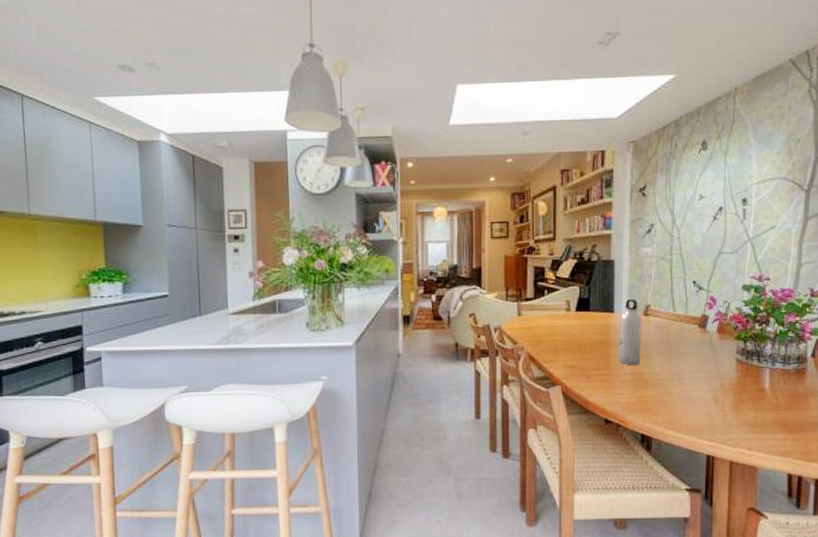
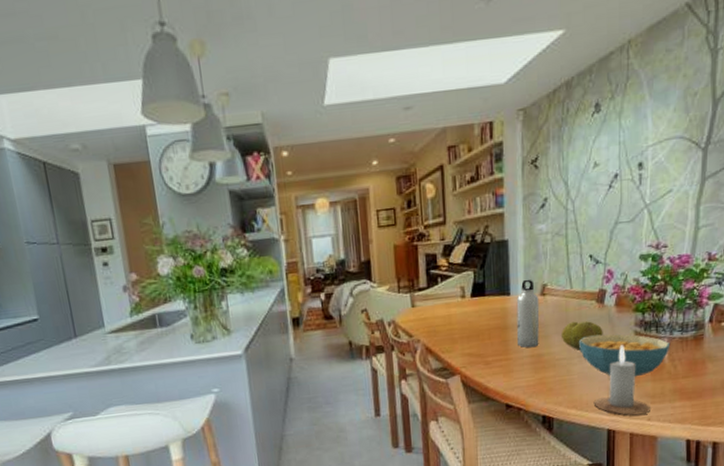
fruit: none [662,344,705,372] -> present [560,321,603,351]
cereal bowl: none [679,359,772,405] -> present [578,334,671,377]
candle: none [693,371,751,443] -> present [593,345,650,416]

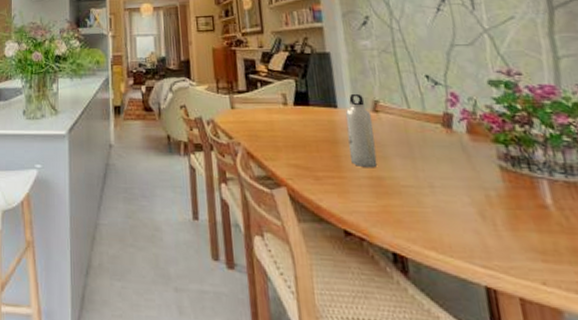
fruit: present [560,321,603,351] -> none [403,145,458,179]
cereal bowl: present [578,334,671,377] -> none [426,163,553,223]
candle: present [593,345,650,416] -> none [459,180,543,275]

